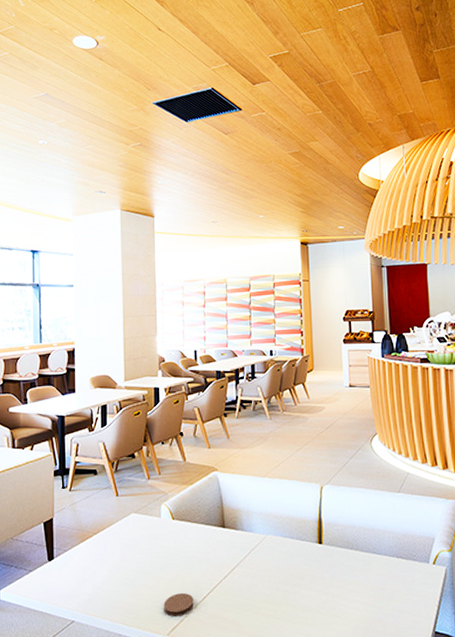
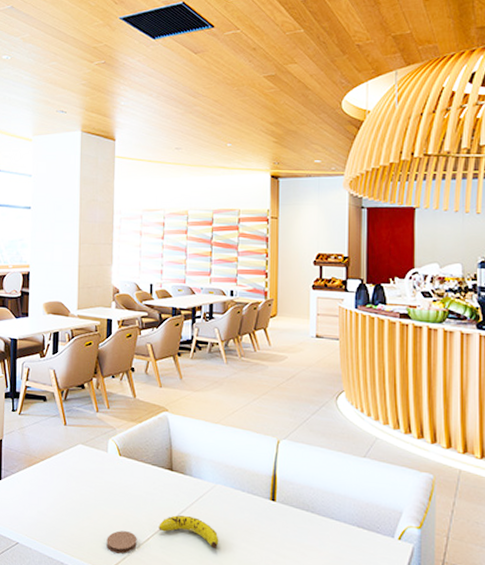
fruit: none [214,569,273,598] -> present [159,514,219,549]

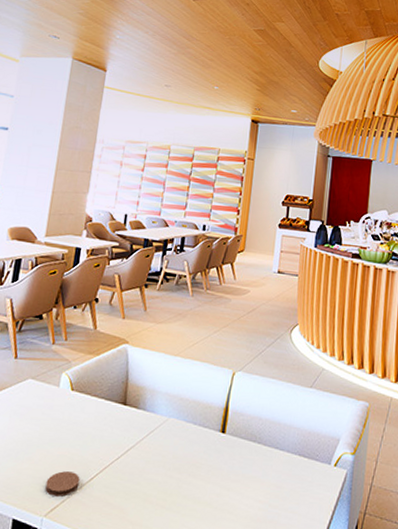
fruit: present [159,514,219,549] -> none [104,451,166,486]

